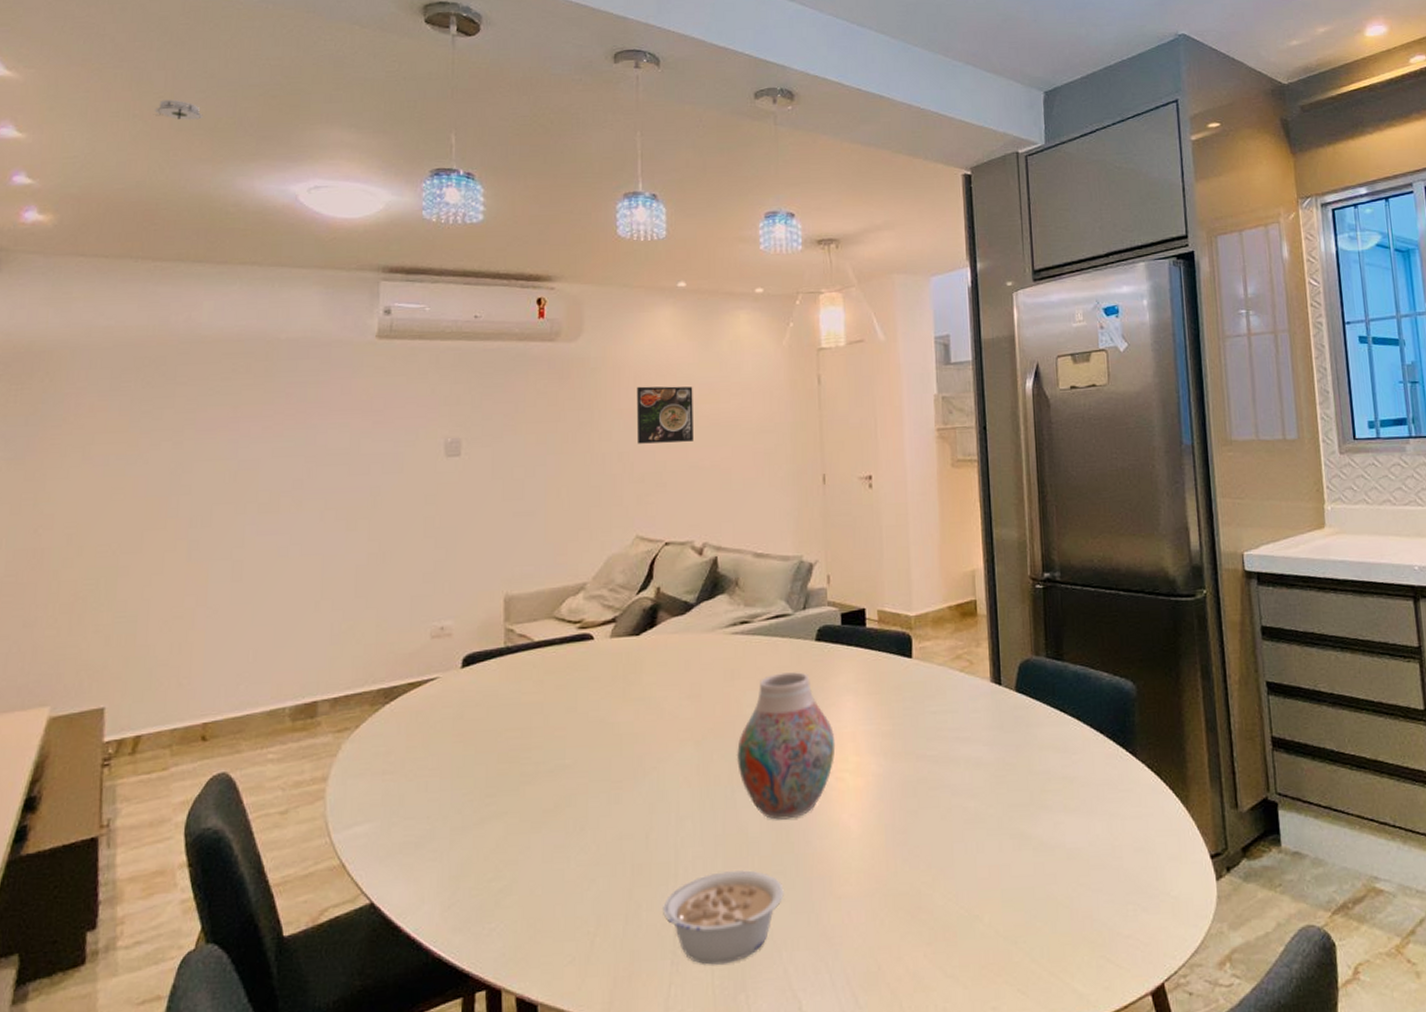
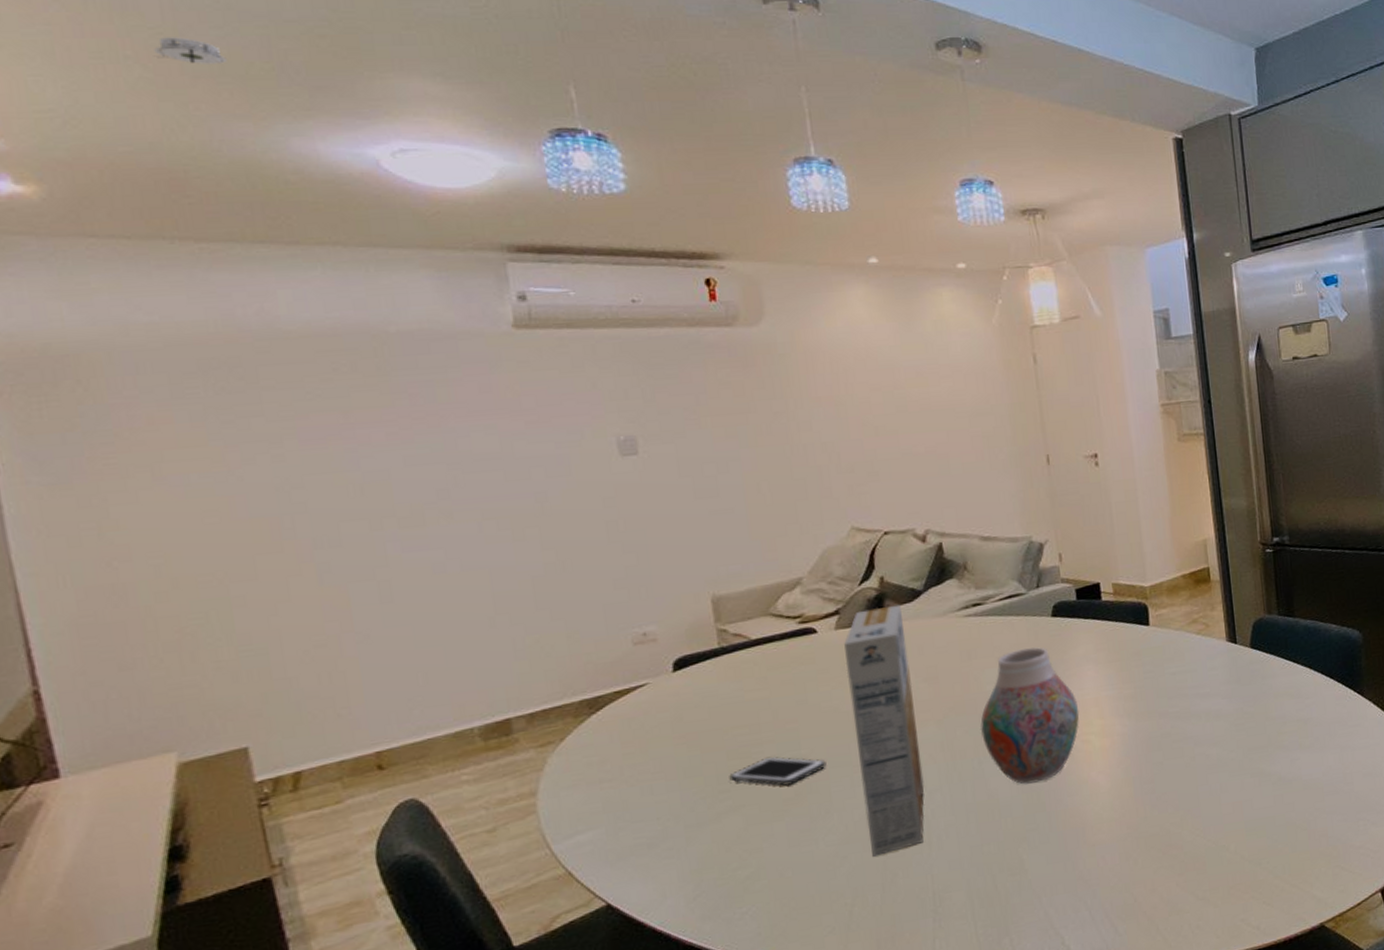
cell phone: none [497,763,587,796] -> present [729,756,827,786]
cereal box: none [616,616,677,883] -> present [844,604,925,857]
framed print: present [636,386,693,444] -> none [834,370,904,433]
legume: present [663,870,784,965] -> none [919,831,1040,919]

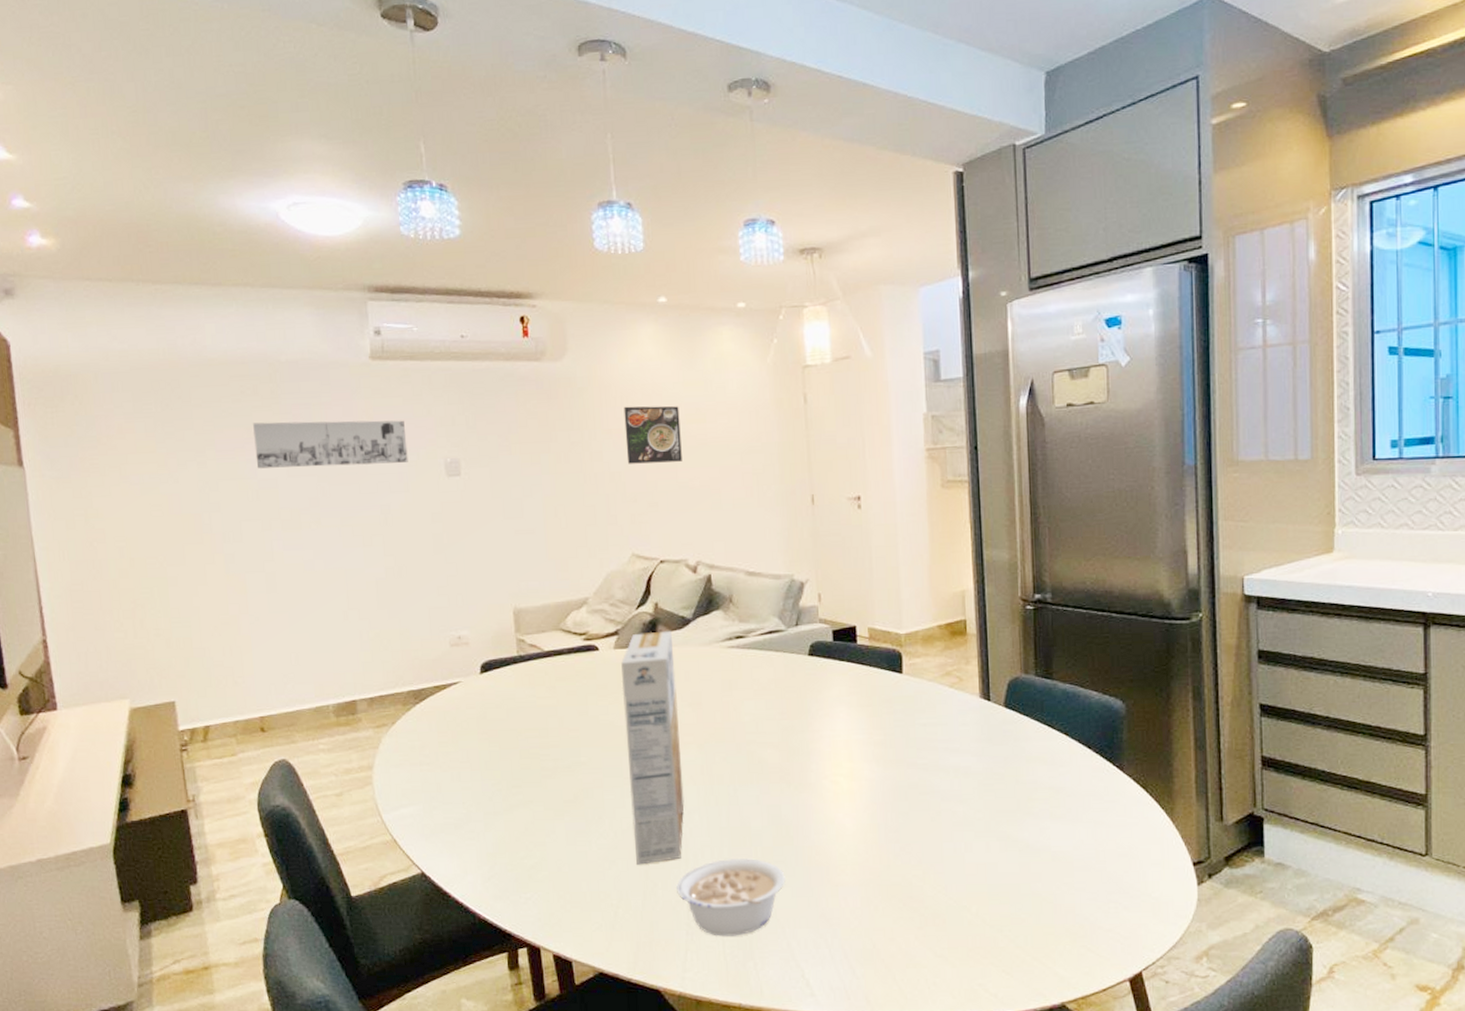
smoke detector: present [154,37,227,64] -> none [130,113,177,136]
wall art: none [352,395,570,459] -> present [253,420,408,469]
cell phone: present [729,756,827,786] -> none [521,760,601,788]
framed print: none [834,370,904,433] -> present [623,405,682,464]
legume: none [919,831,1040,919] -> present [676,858,786,937]
vase: present [980,647,1080,784] -> none [736,684,830,816]

